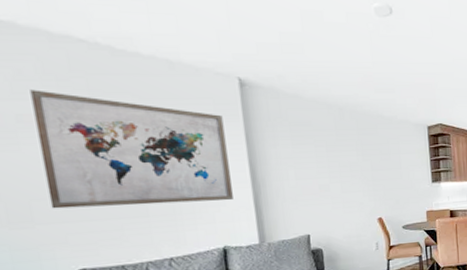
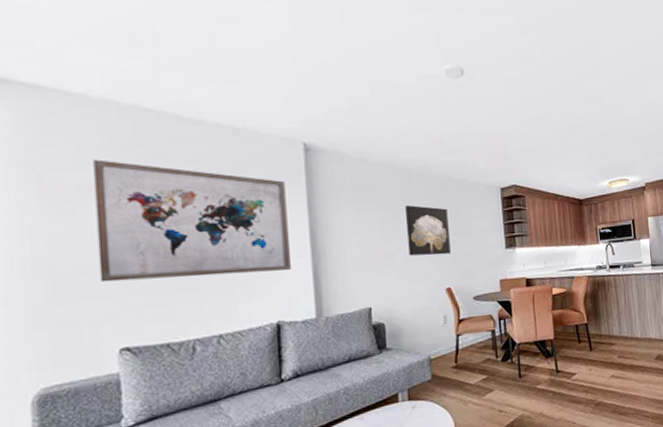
wall art: none [339,141,382,188] -> present [405,205,451,256]

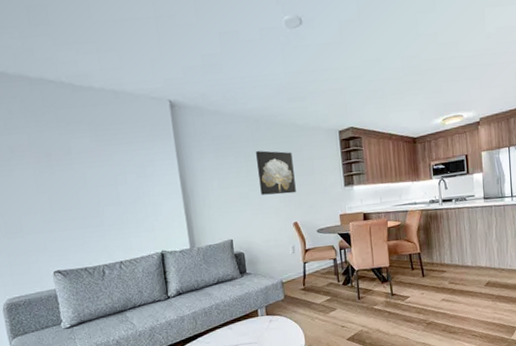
wall art: present [93,159,291,283] -> none [17,125,168,222]

